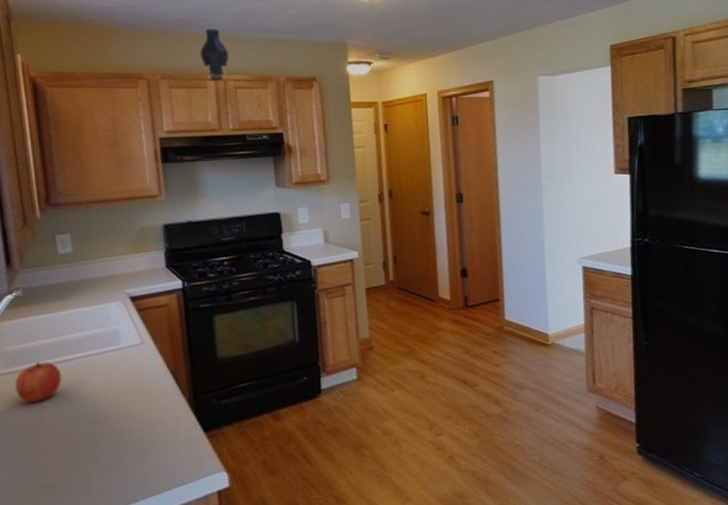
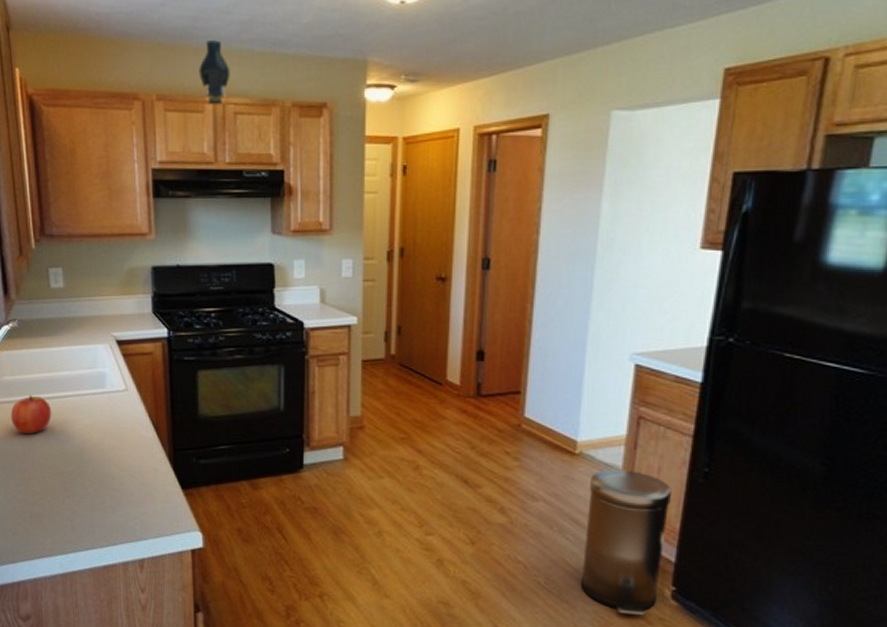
pedal bin: none [563,352,627,476] -> present [580,468,673,616]

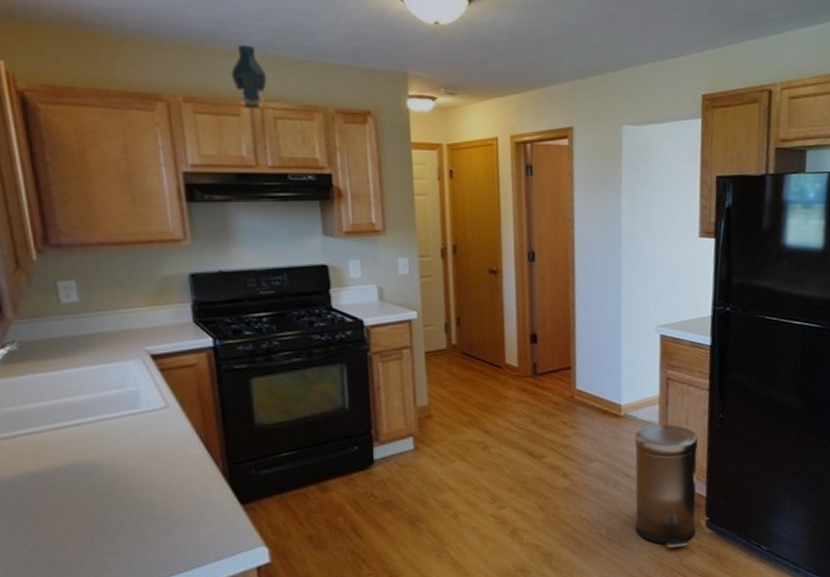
fruit: present [10,395,52,434] -> none [12,426,71,471]

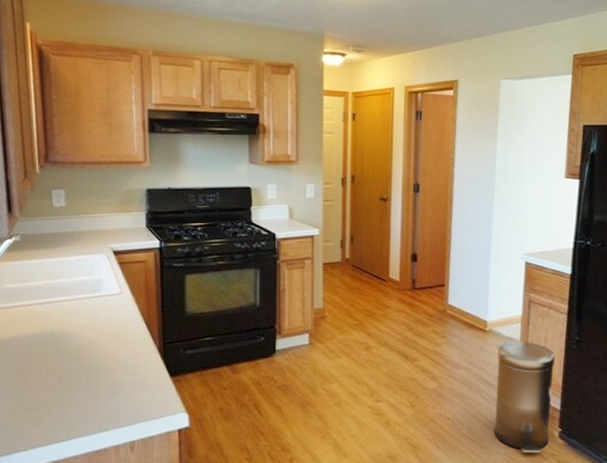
vase: present [231,45,267,109] -> none [189,12,216,62]

